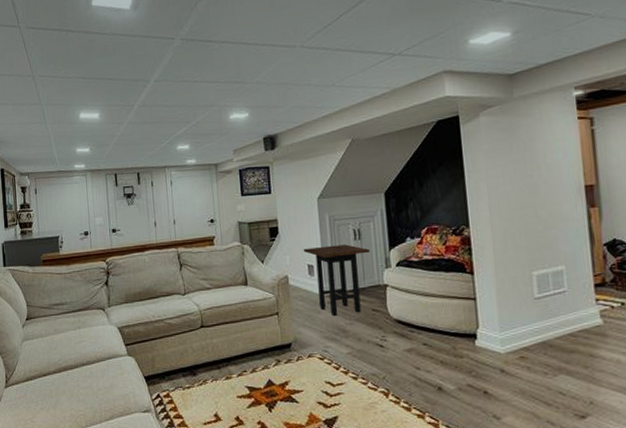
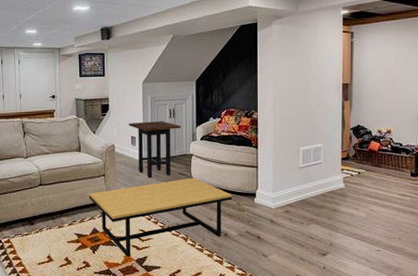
coffee table: none [260,314,445,417] -> present [88,177,232,257]

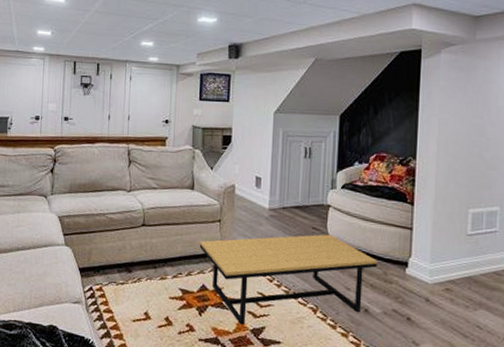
side table: present [128,121,181,179] -> none [253,160,318,230]

